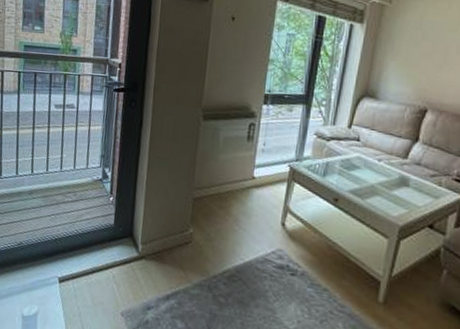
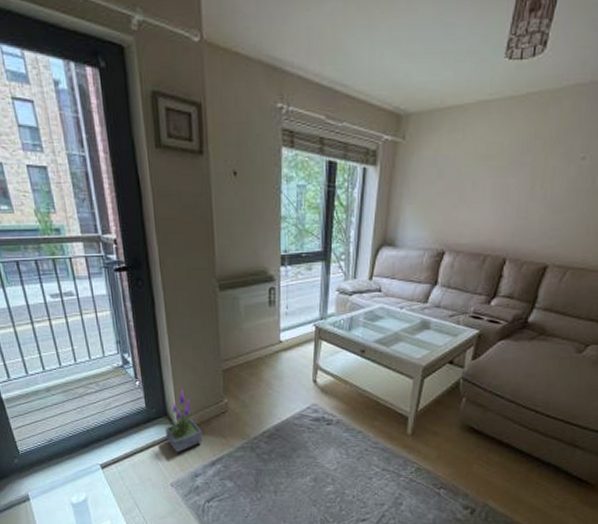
potted plant: none [127,212,163,279] -> present [165,390,203,452]

